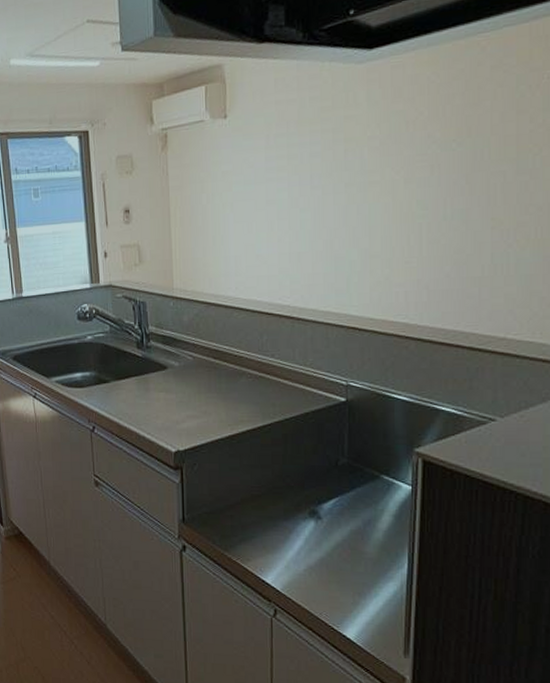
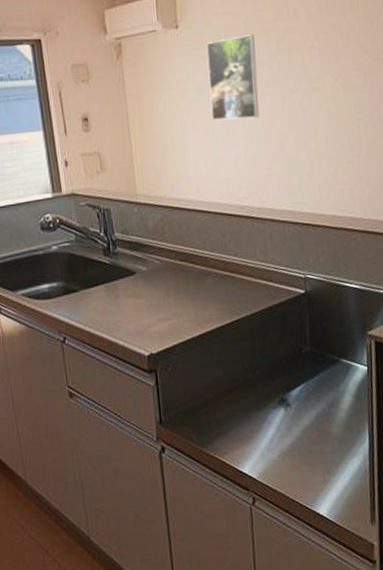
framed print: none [255,123,309,215] -> present [207,34,259,121]

